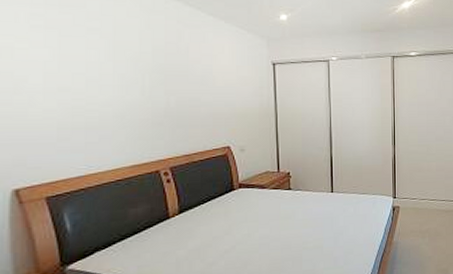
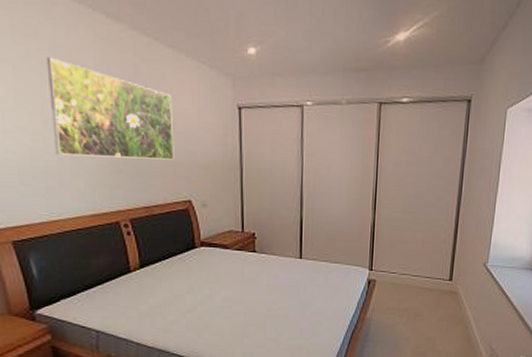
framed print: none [93,24,214,111] -> present [46,57,174,160]

